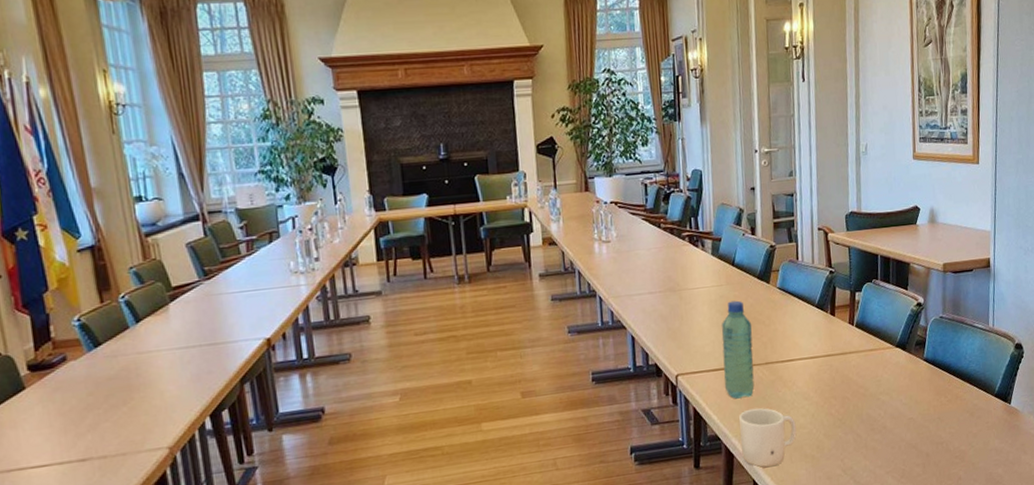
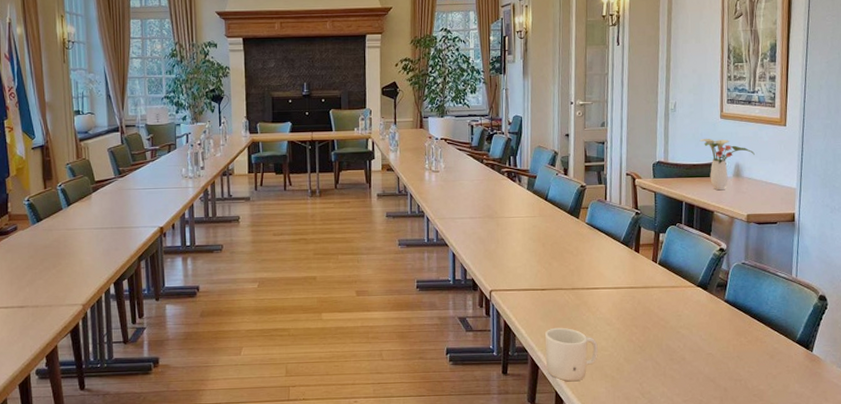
water bottle: present [721,300,755,399] -> none [532,231,561,317]
flower arrangement: none [893,182,949,240] -> present [699,138,755,191]

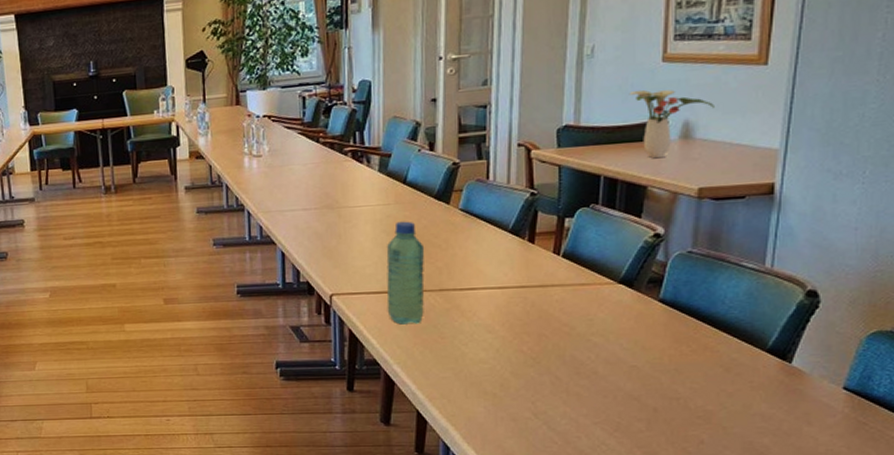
water bottle: none [532,231,561,317] -> present [386,221,425,325]
mug: present [544,327,598,382] -> none [402,336,475,400]

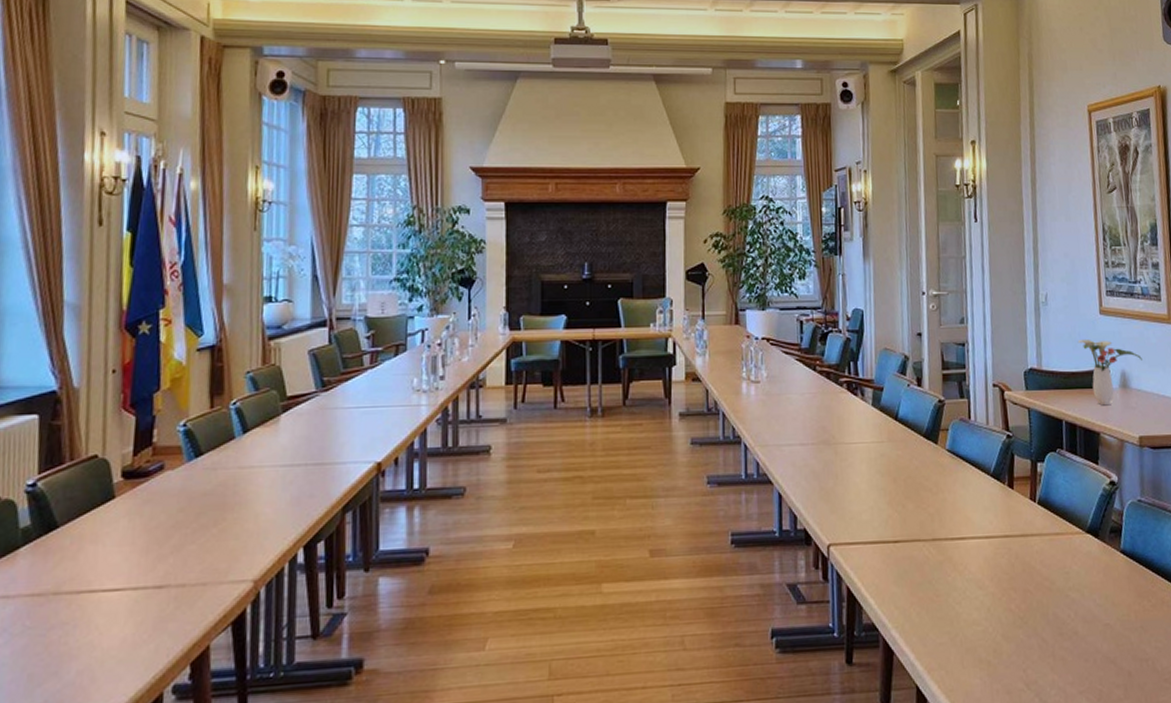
water bottle: present [386,221,425,325] -> none [881,461,919,581]

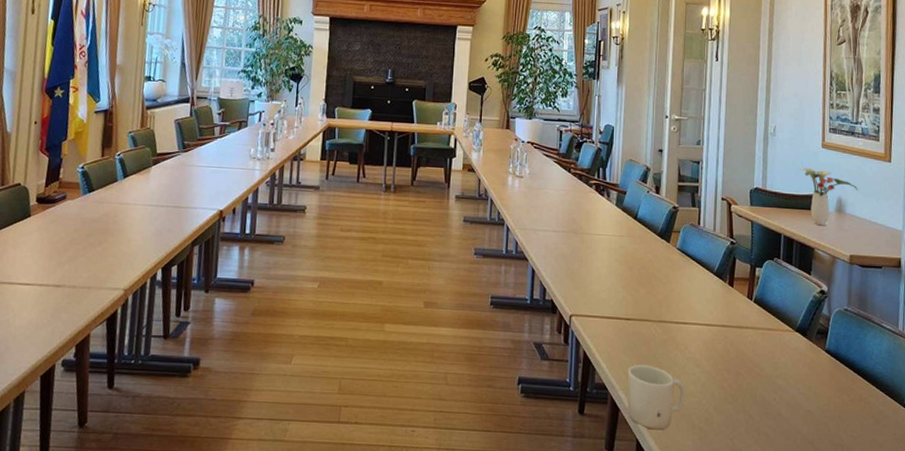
mug: none [899,594,969,671] -> present [627,364,685,430]

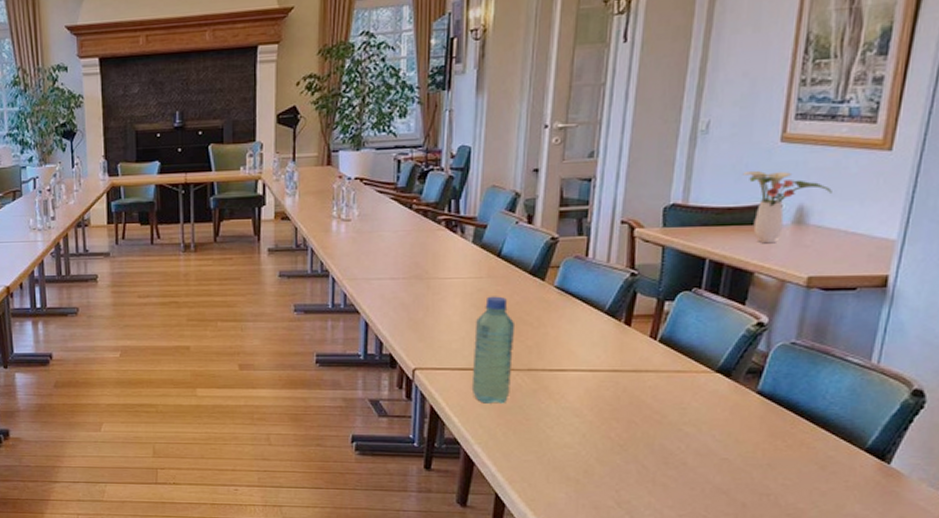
water bottle: none [616,253,649,352] -> present [471,296,516,404]
mug: present [627,364,685,430] -> none [484,417,559,483]

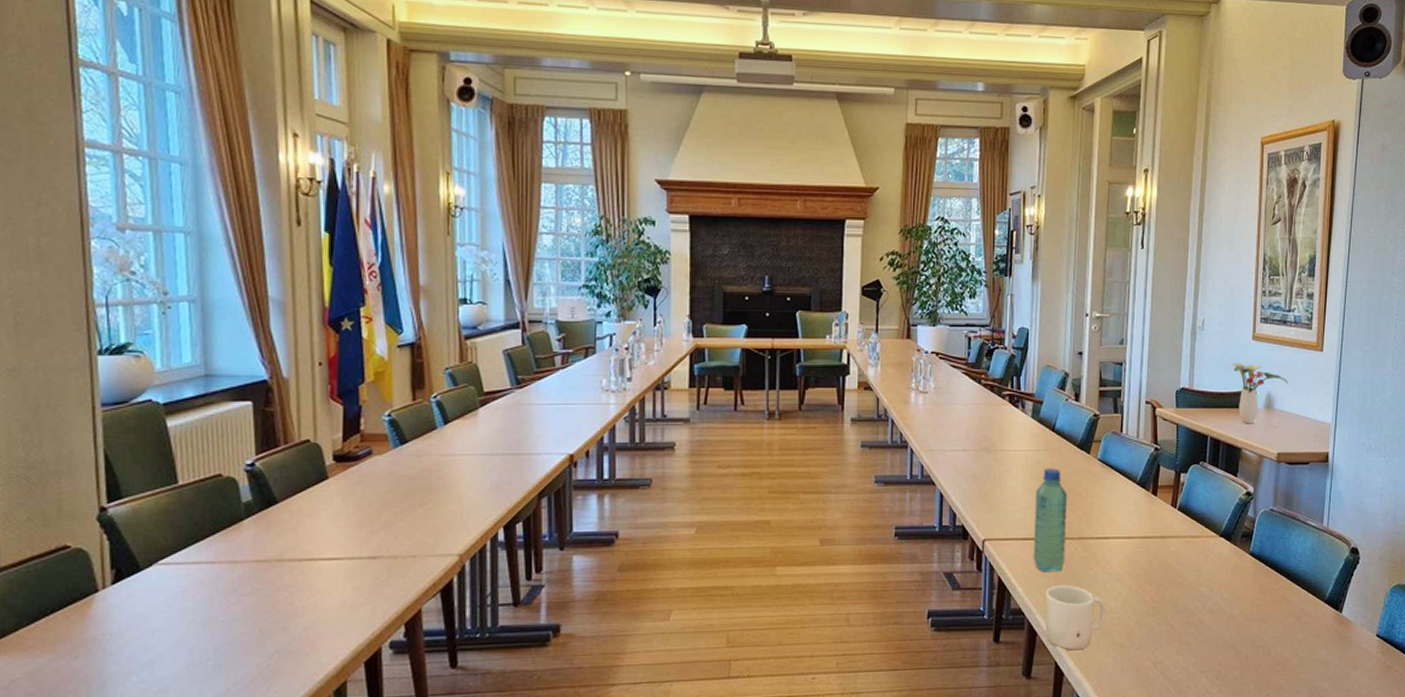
mug: none [484,417,559,483] -> present [1045,584,1106,651]

